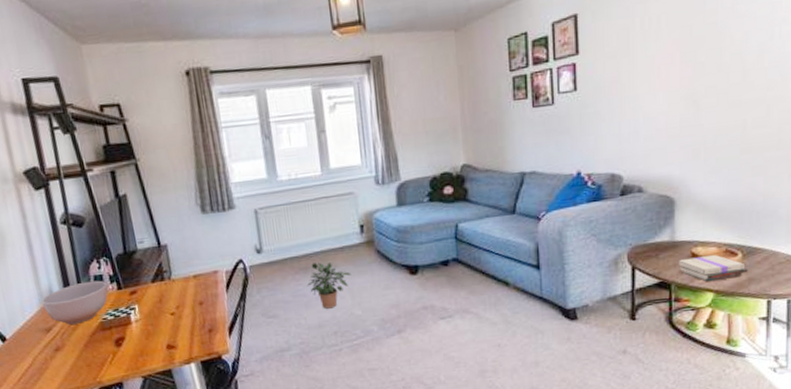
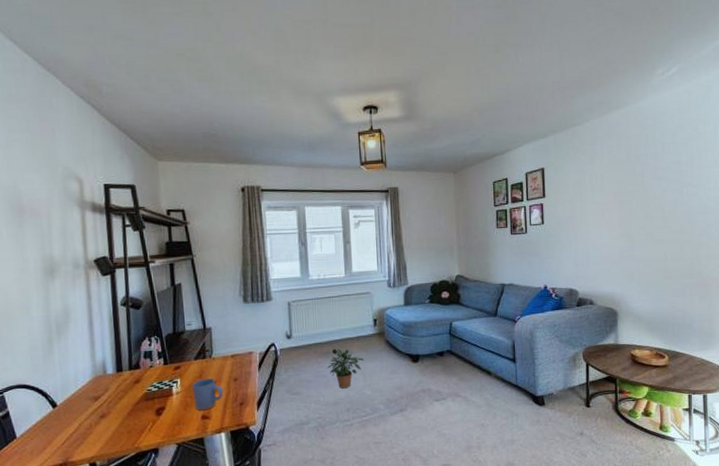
bowl: present [41,280,108,325] -> none [94,356,155,394]
mug: none [152,302,189,340] -> present [192,377,224,411]
books: present [678,255,748,282] -> none [621,357,674,378]

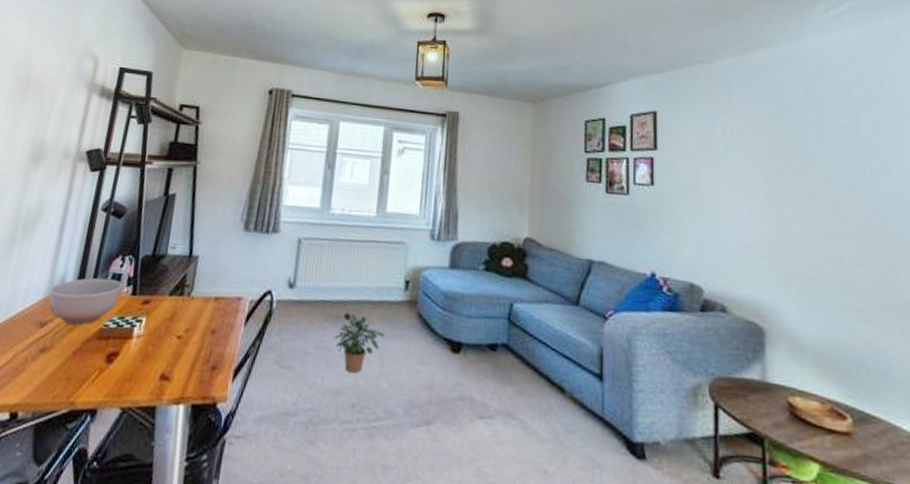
bowl: none [94,356,155,394] -> present [48,278,123,325]
mug: present [192,377,224,411] -> none [155,322,195,368]

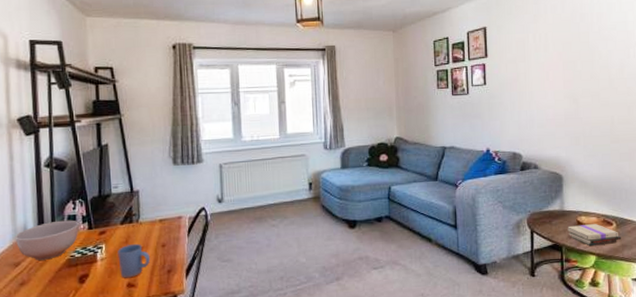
mug: none [155,322,195,368] -> present [117,243,151,278]
potted plant: present [333,312,386,373] -> none [259,213,299,256]
books: none [772,408,862,450] -> present [567,224,622,246]

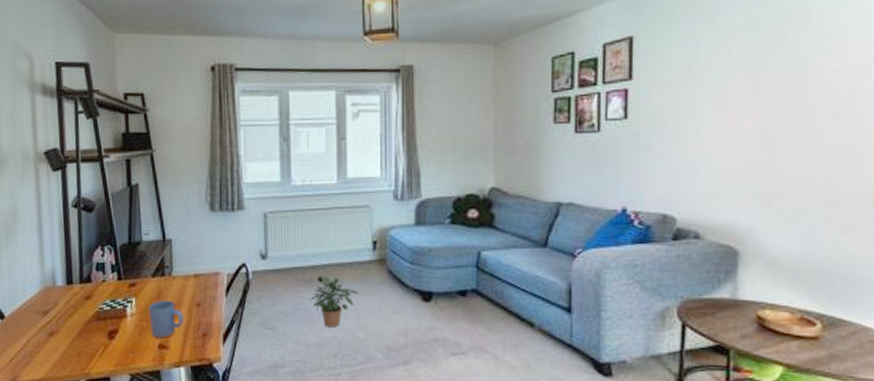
bowl: present [15,220,79,260] -> none [43,268,108,310]
potted plant: none [259,213,299,256] -> present [309,276,359,327]
books: present [567,224,622,246] -> none [740,321,830,353]

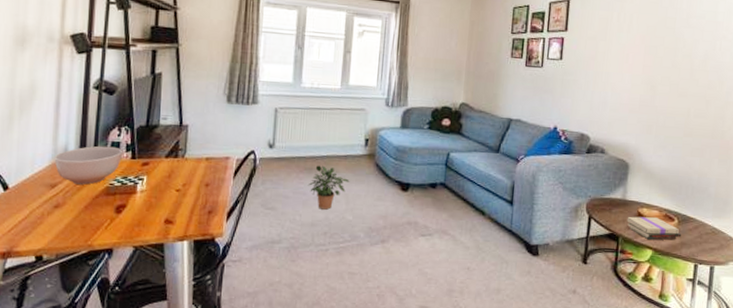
bowl: none [43,268,108,310] -> present [54,146,122,185]
mug: present [148,299,184,338] -> none [158,179,193,214]
books: none [740,321,830,353] -> present [627,216,682,240]

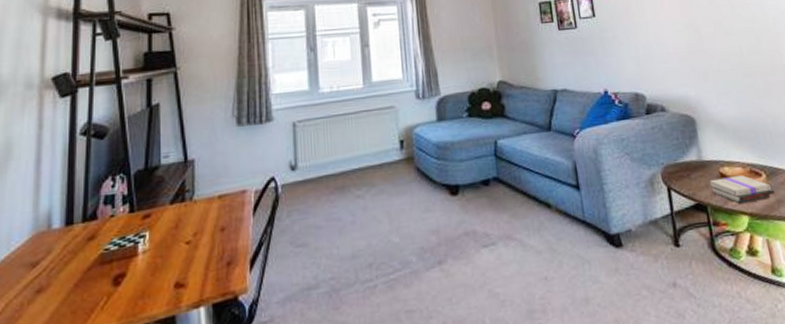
bowl: present [54,146,122,185] -> none [35,201,118,258]
potted plant: present [307,165,350,210] -> none [341,181,390,236]

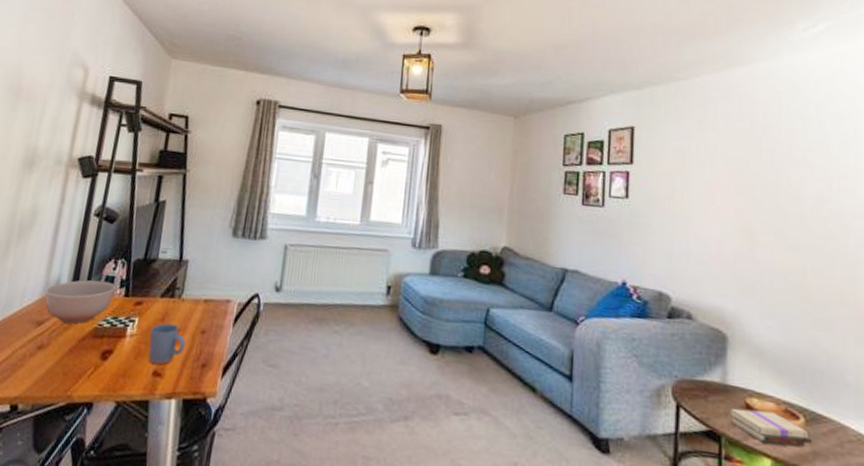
bowl: none [35,201,118,258] -> present [44,280,116,324]
mug: none [164,228,206,276] -> present [148,323,186,365]

